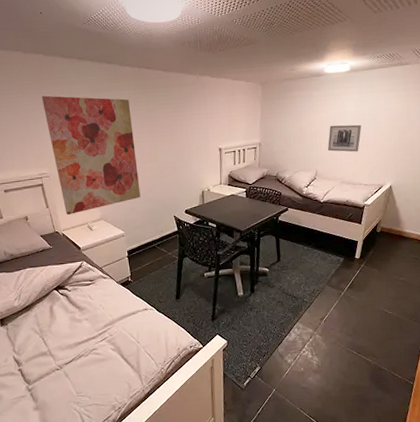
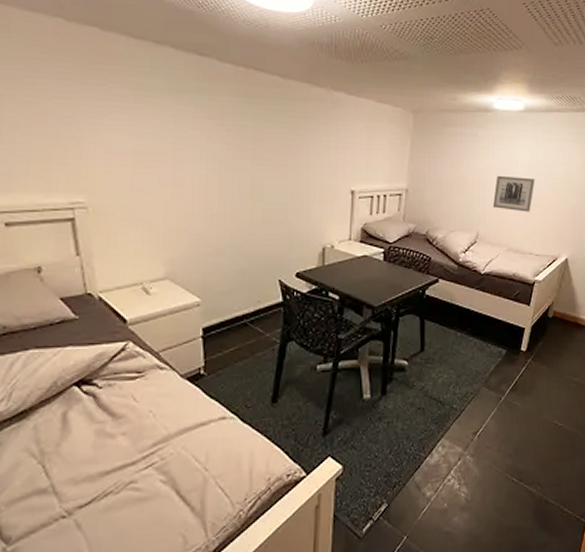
wall art: present [41,95,141,215] -> none [88,87,232,268]

